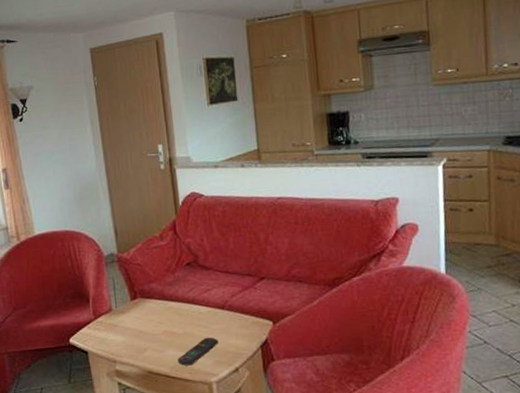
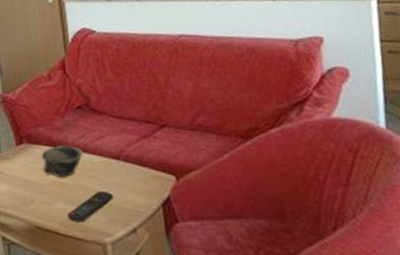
bowl: none [154,298,193,327] -> present [41,145,84,177]

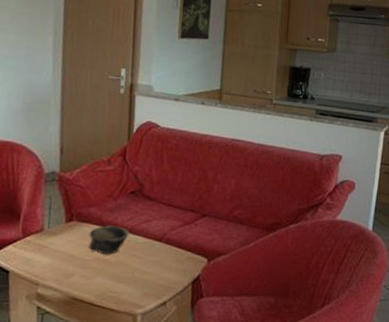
remote control: present [68,190,113,223] -> none [105,268,151,296]

